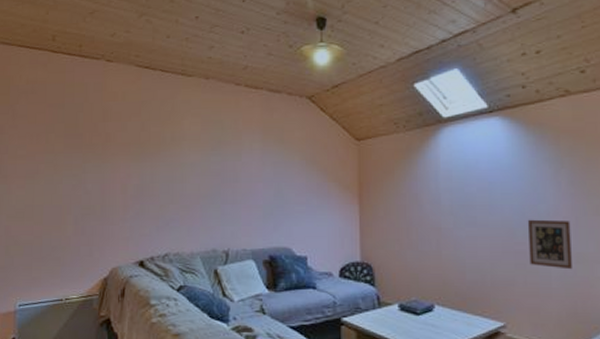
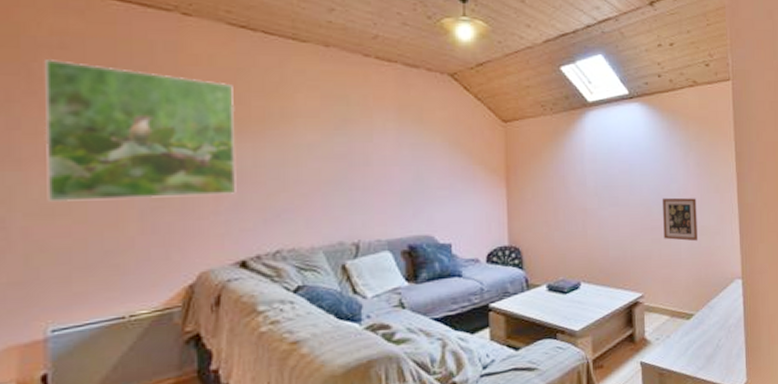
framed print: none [20,102,140,209] -> present [44,59,236,203]

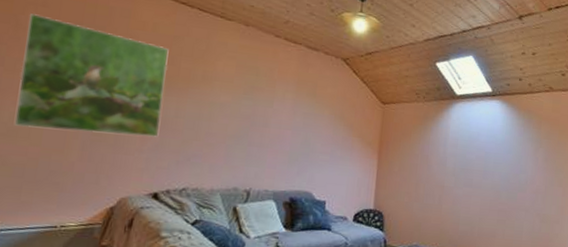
picture frame: present [662,197,699,242] -> none [508,185,541,227]

